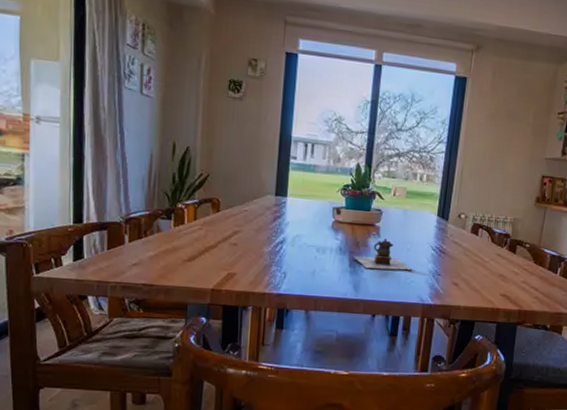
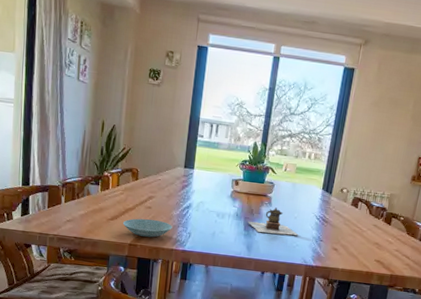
saucer: none [202,258,264,280] -> present [122,218,173,238]

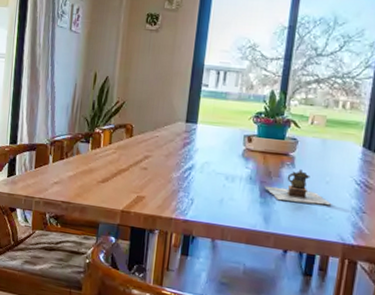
saucer: present [122,218,173,238] -> none [114,181,172,204]

